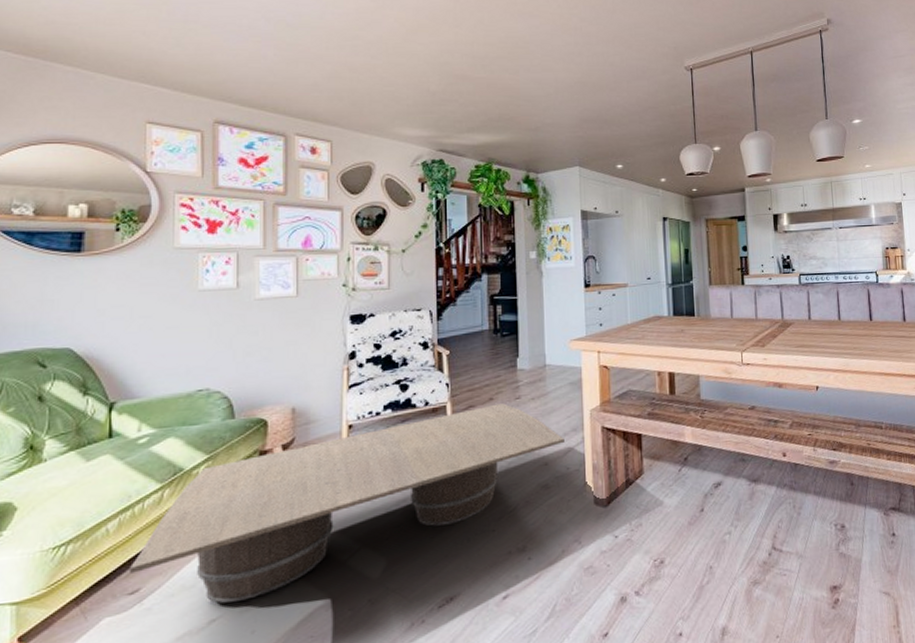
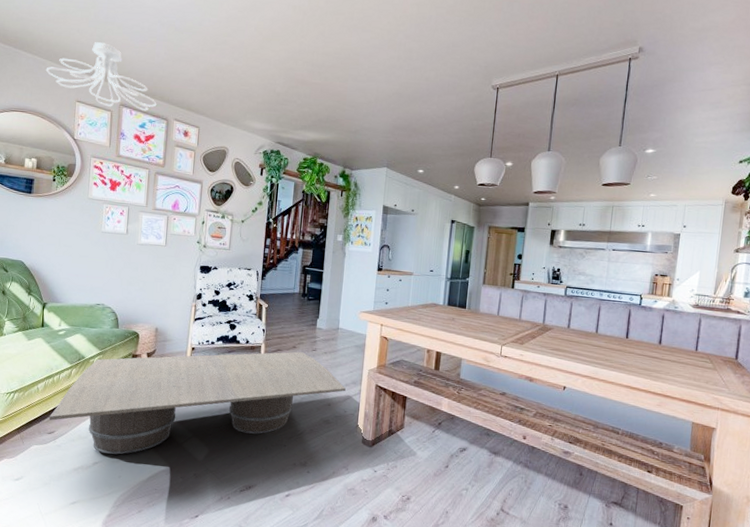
ceiling light fixture: none [95,46,269,127] -> present [45,42,157,111]

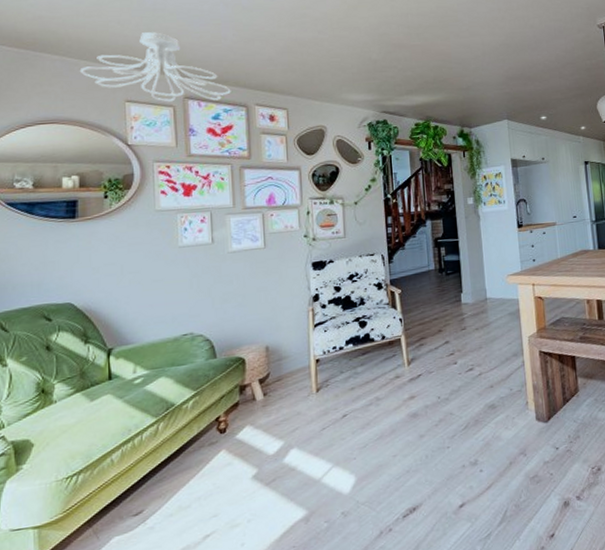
coffee table: present [49,351,346,455] -> none [134,334,507,521]

